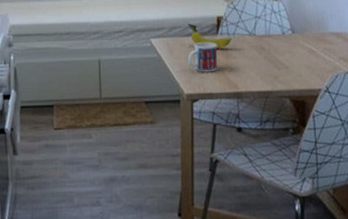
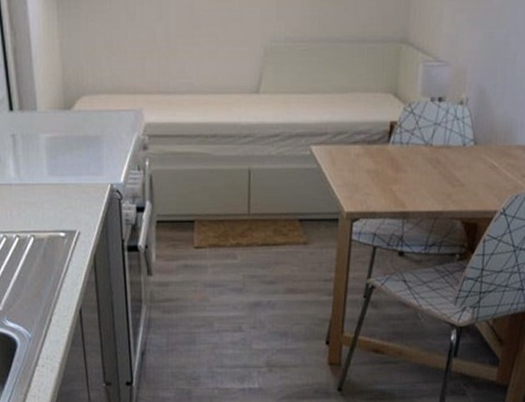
mug: present [187,42,218,72] -> none [351,152,387,188]
fruit: present [188,23,232,49] -> none [355,128,404,160]

